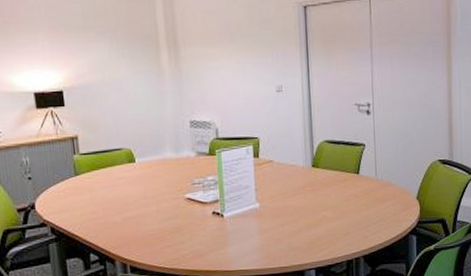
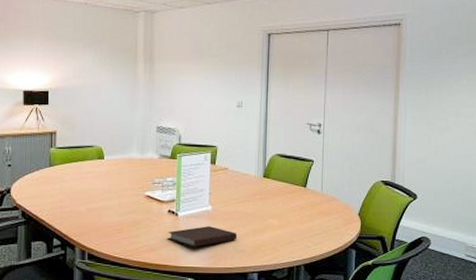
notebook: none [214,225,290,249] -> present [168,226,238,247]

